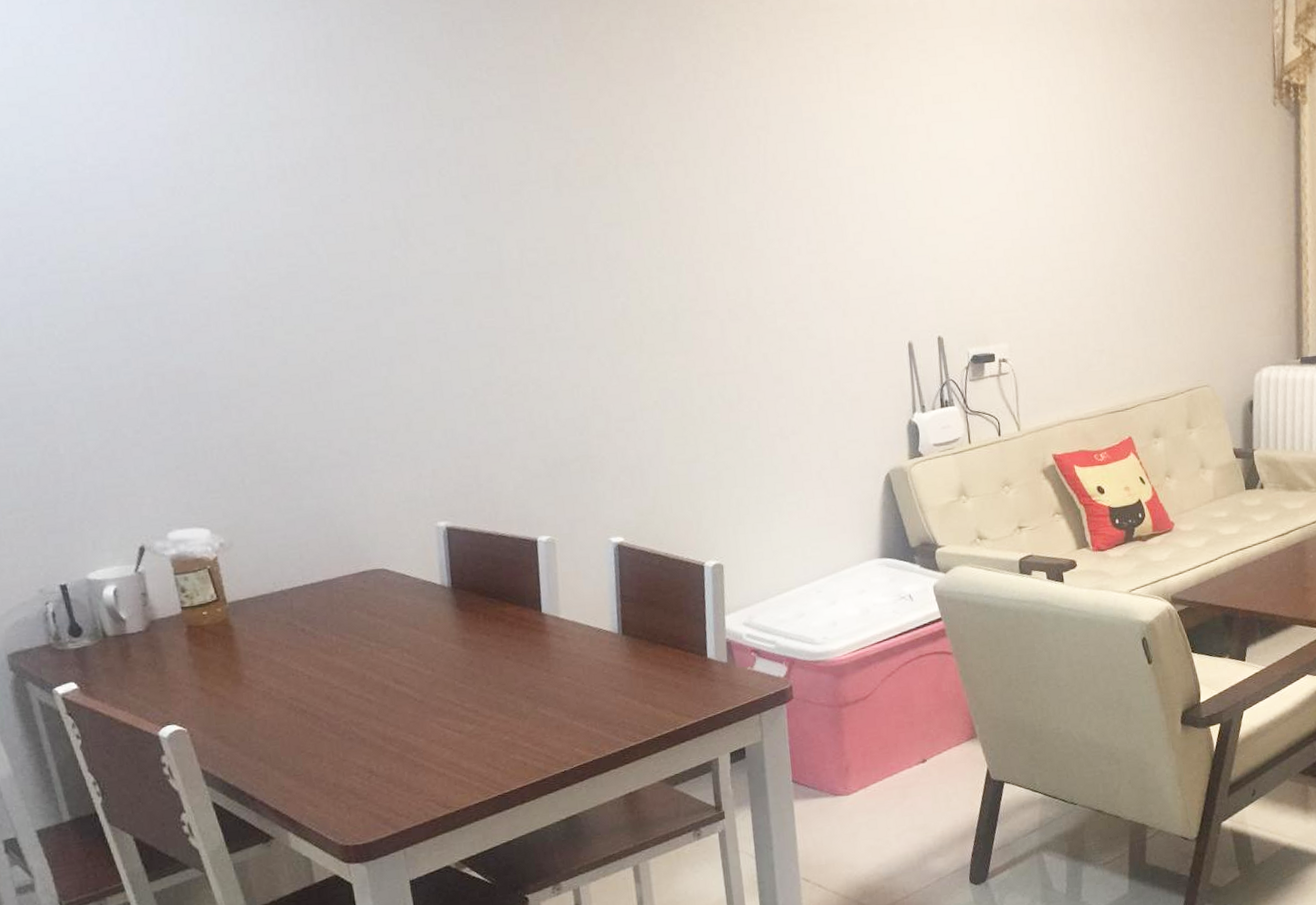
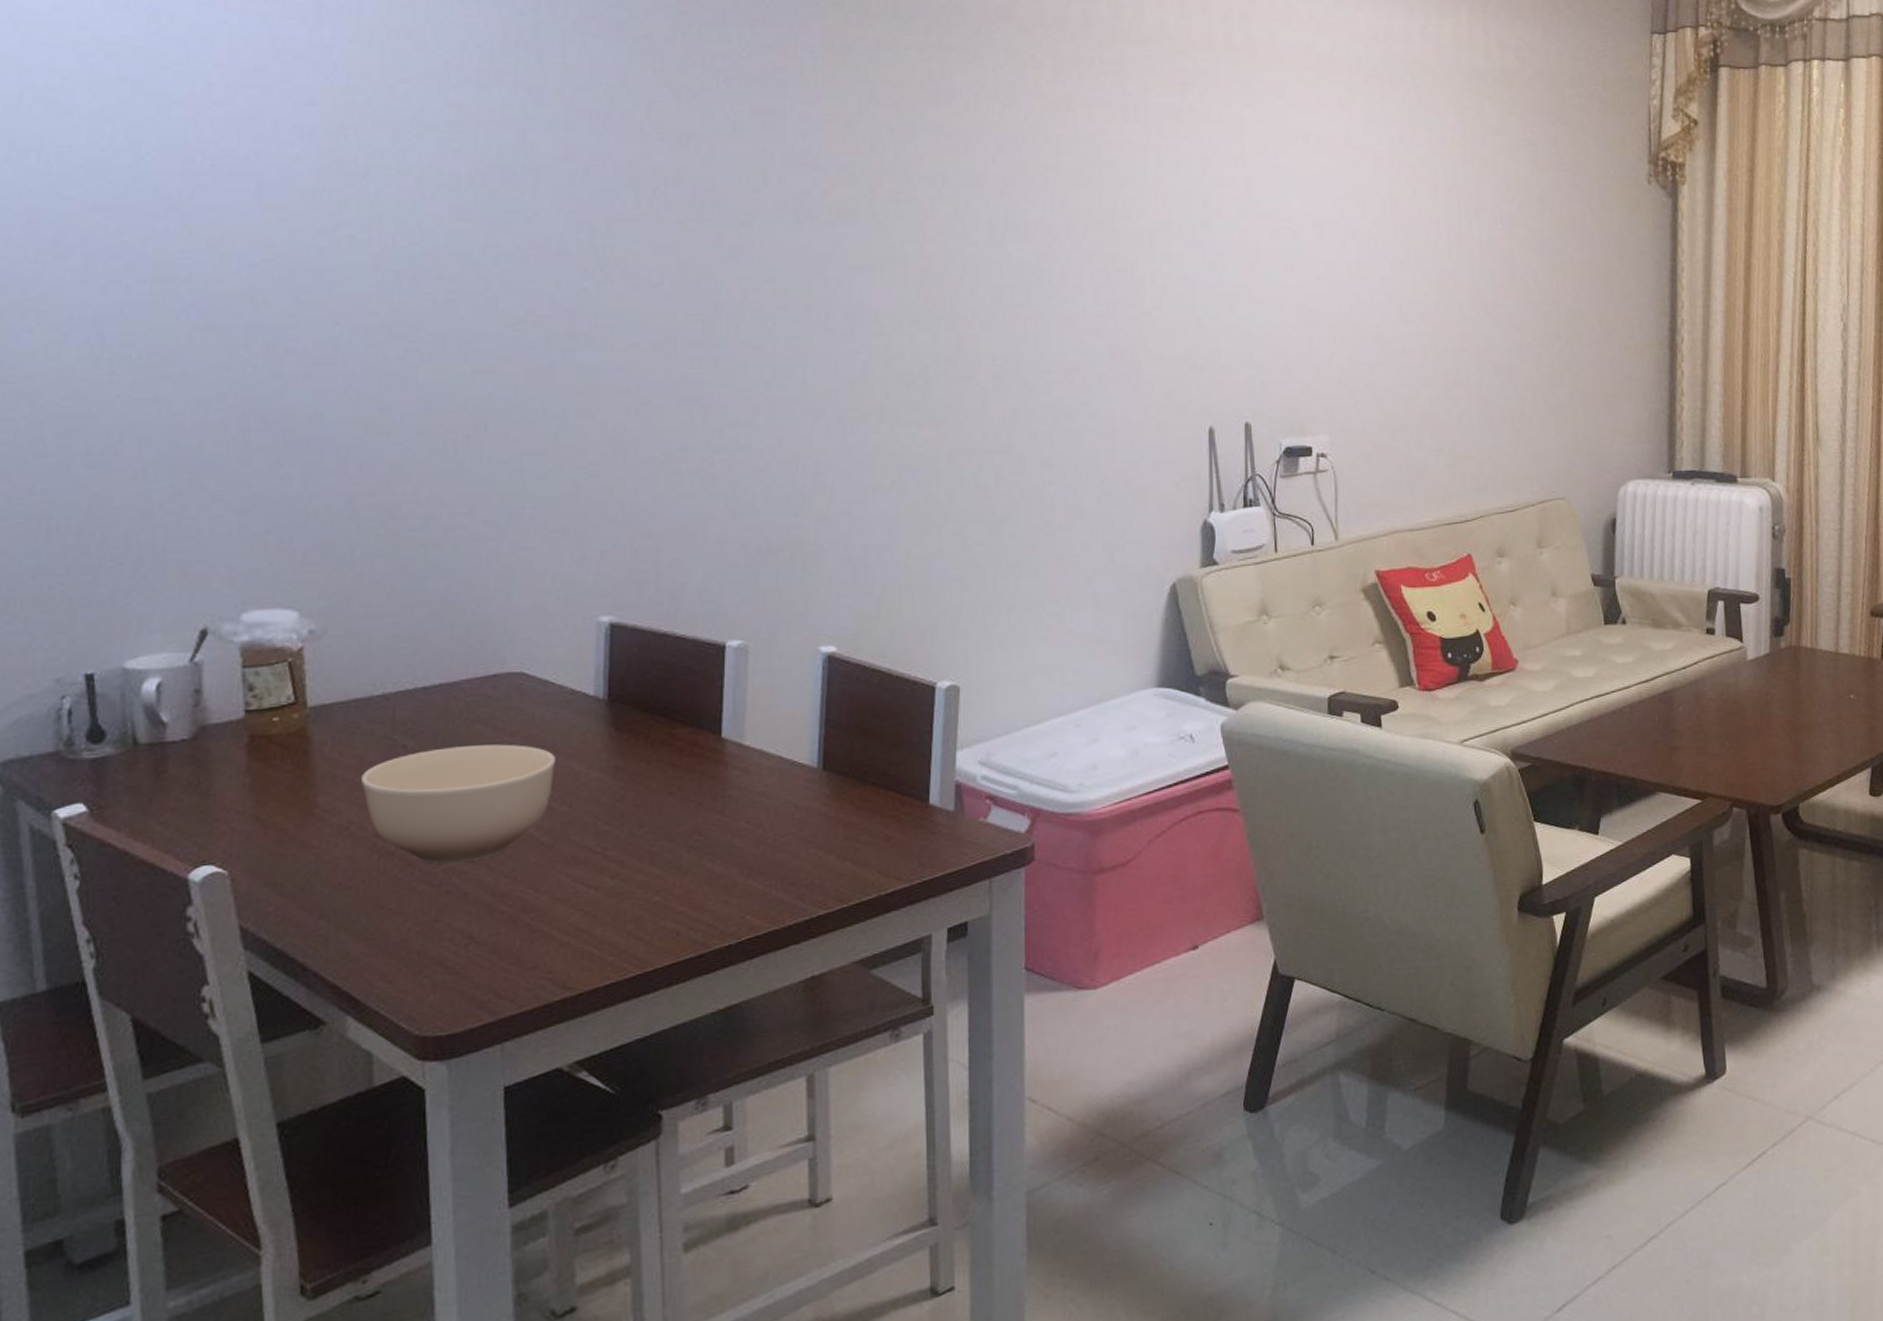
bowl: none [273,625,418,718] -> present [360,744,555,865]

